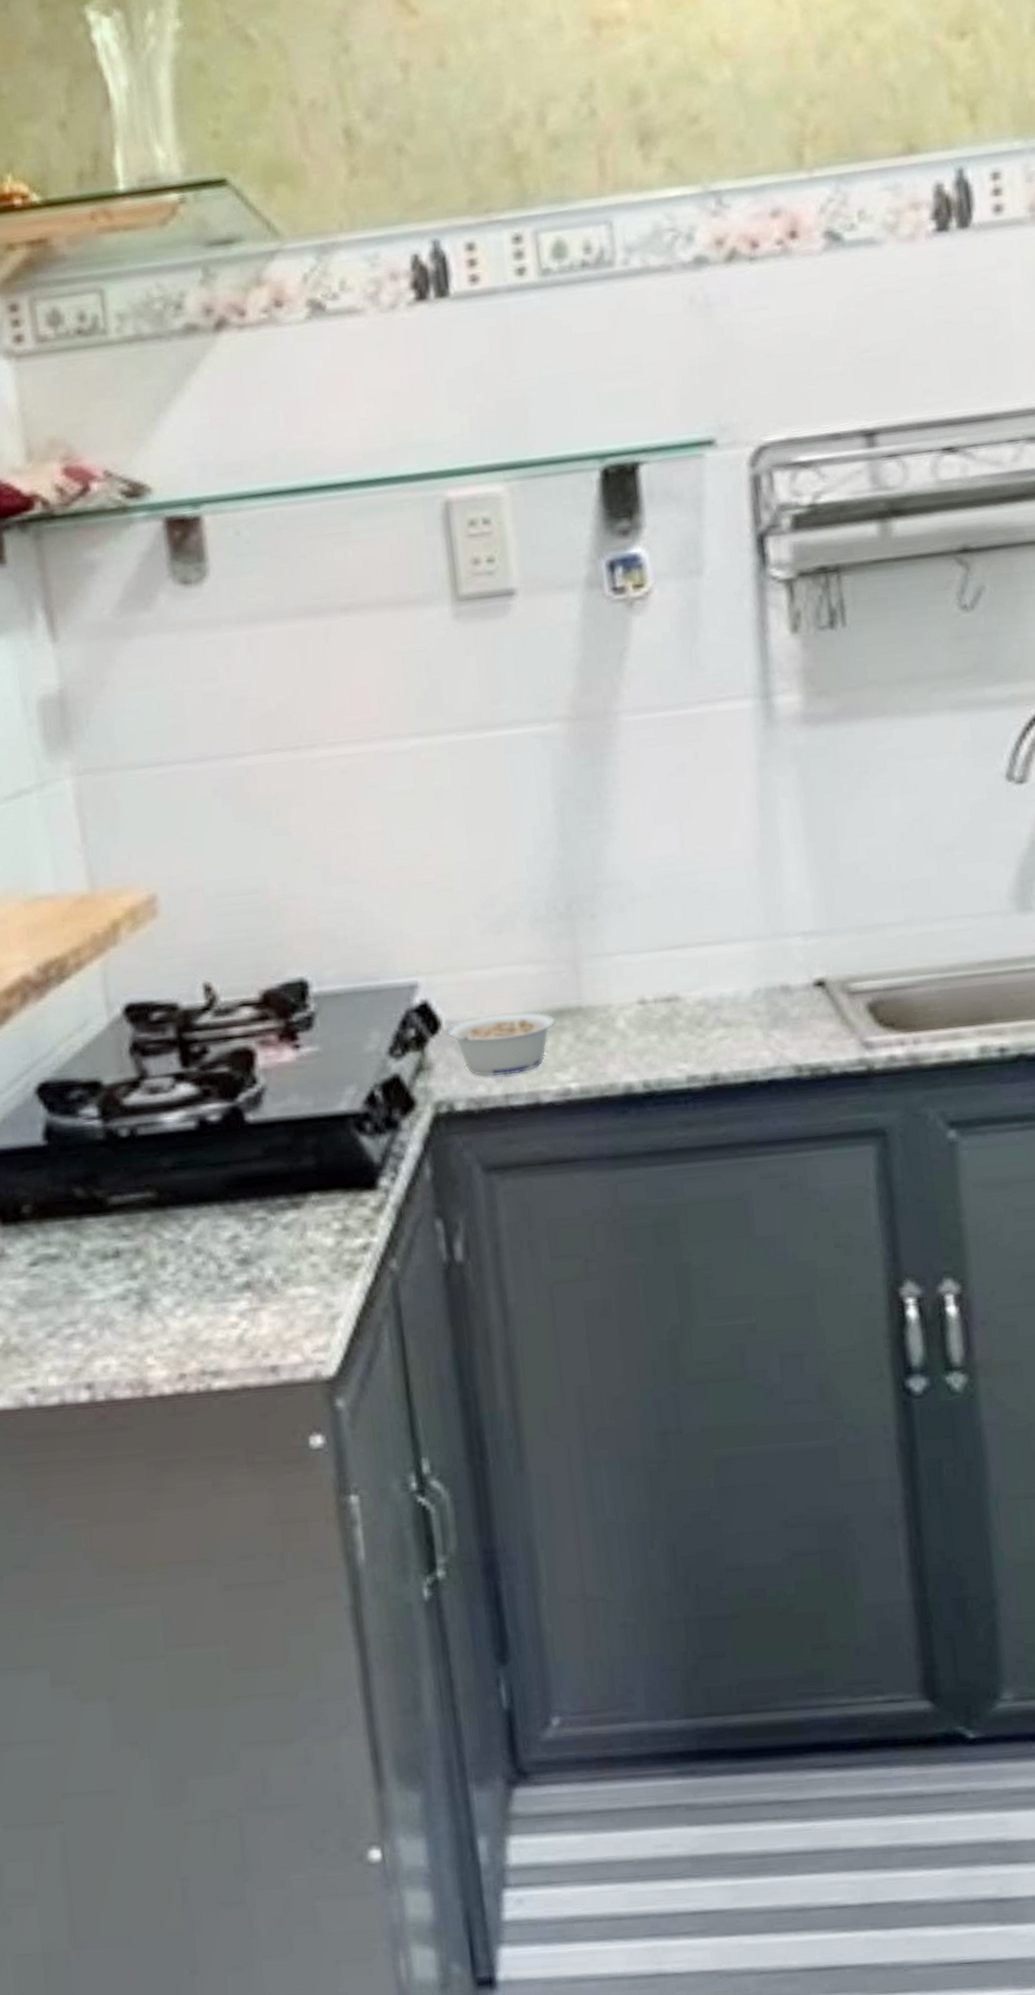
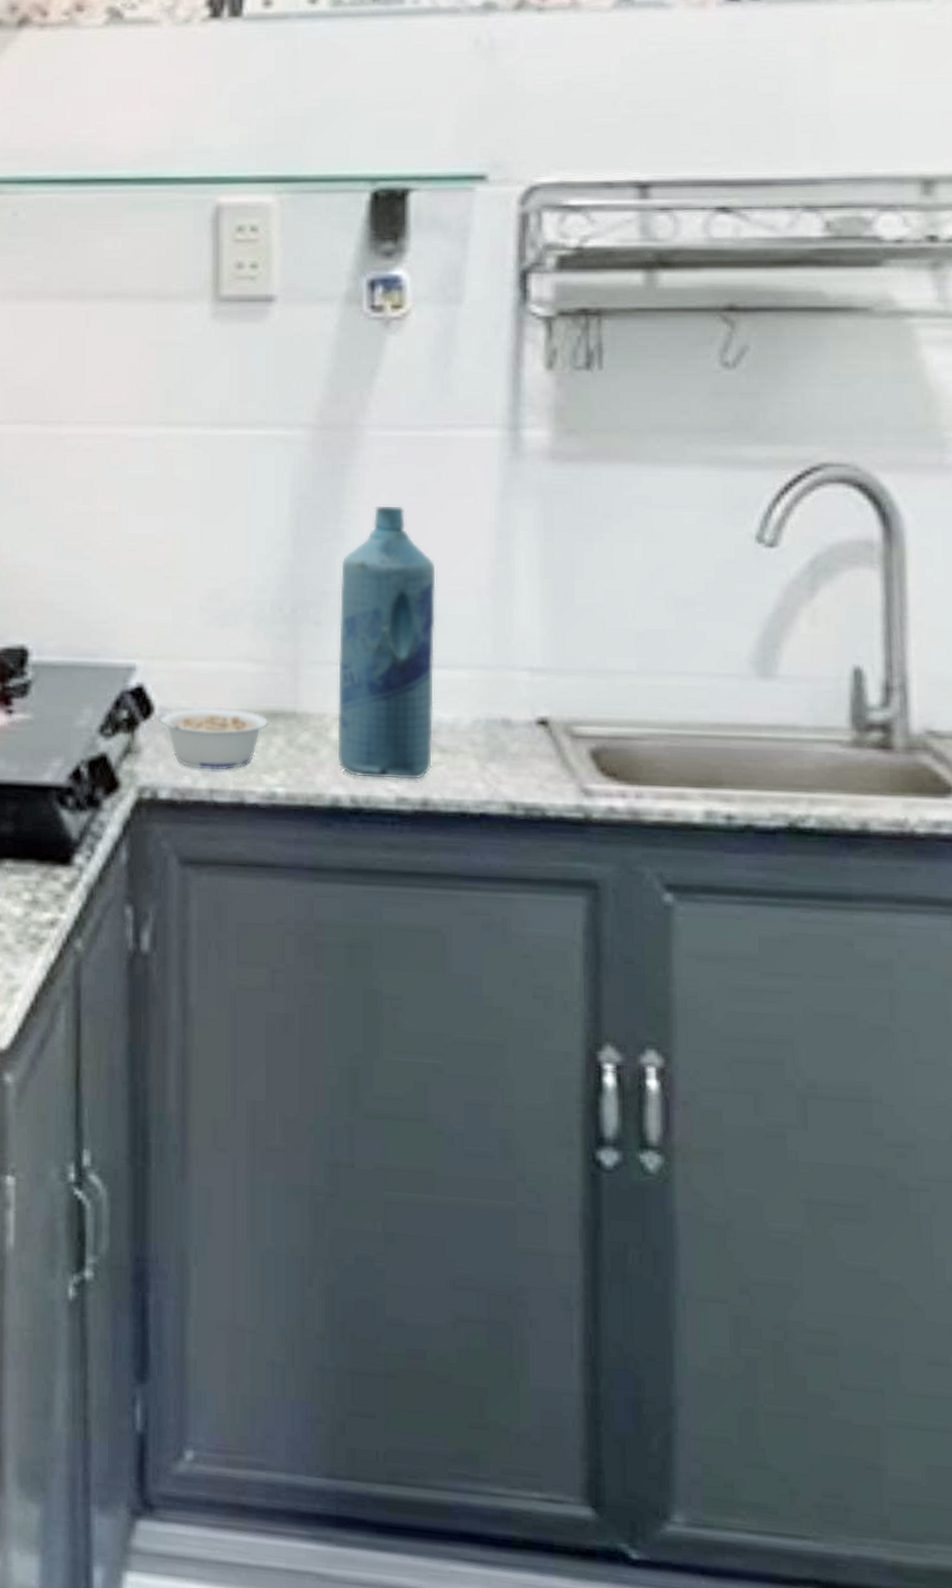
bottle: none [609,788,718,1062] -> present [337,505,436,781]

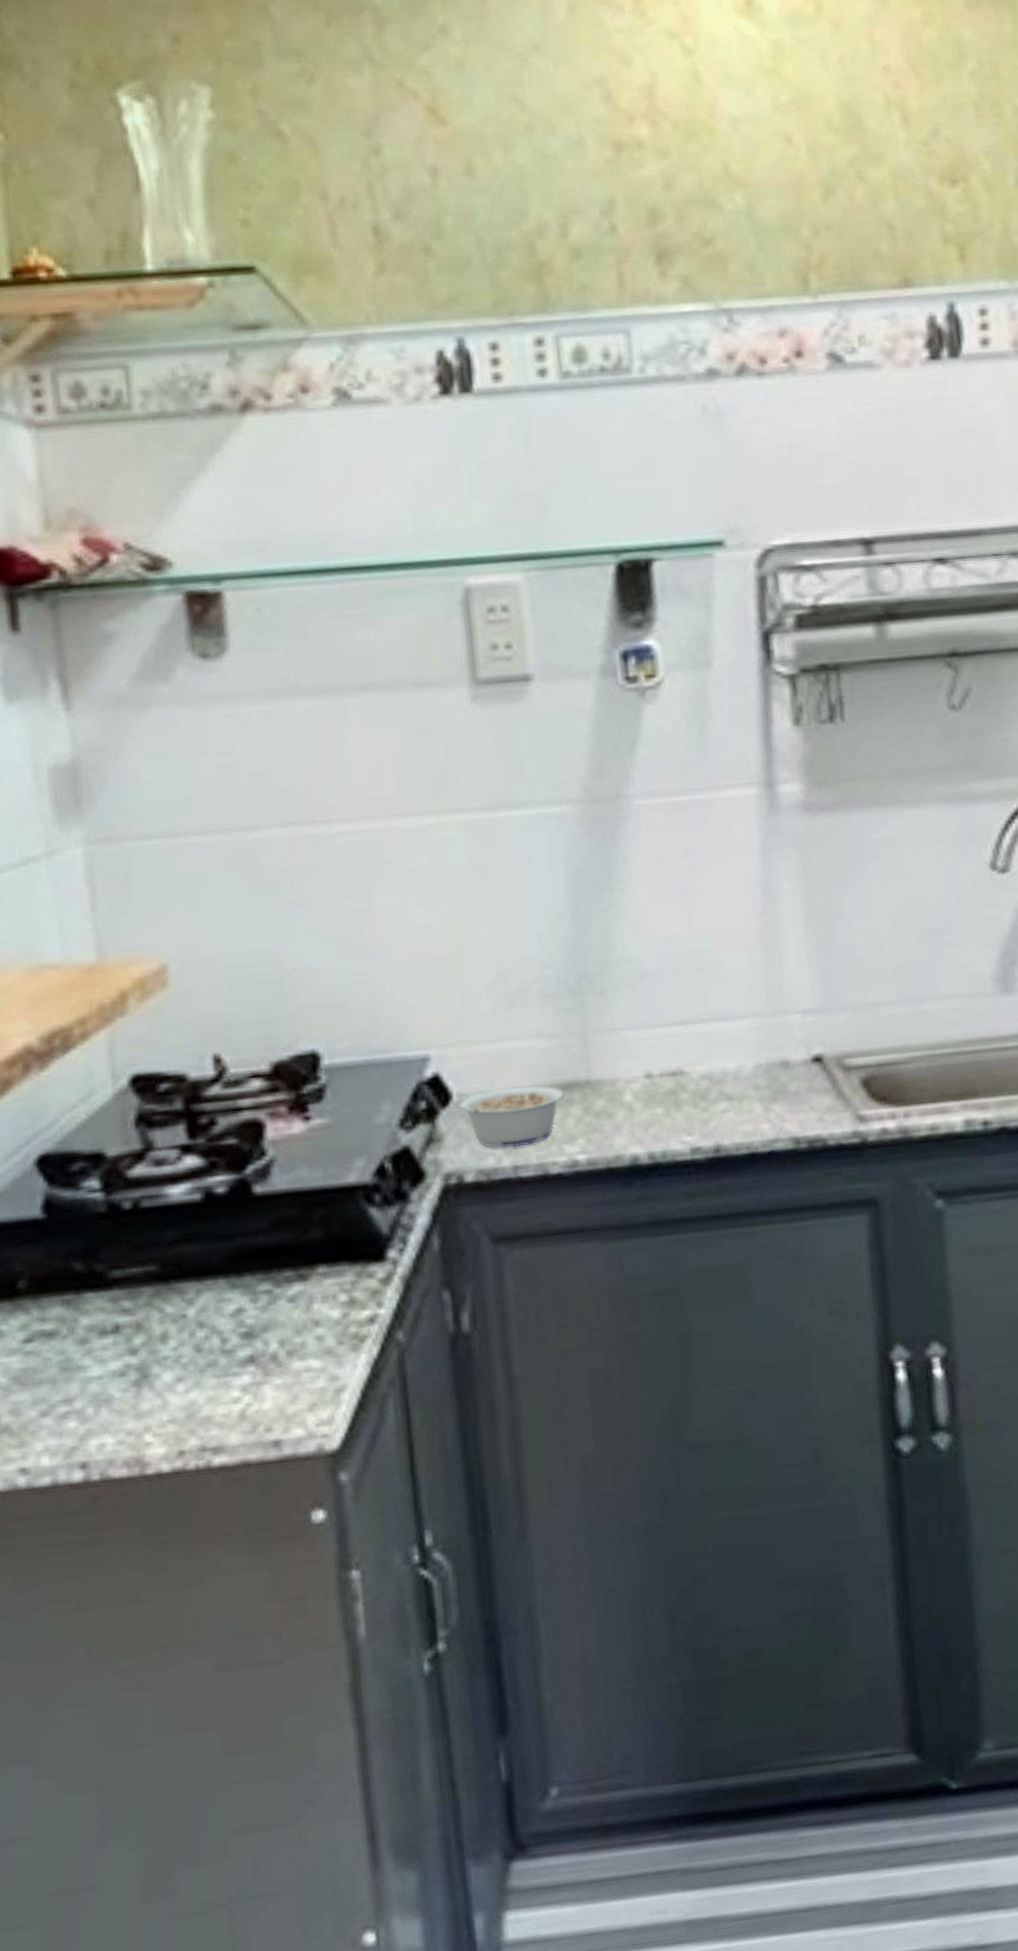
bottle: present [337,505,436,781] -> none [619,870,721,1135]

